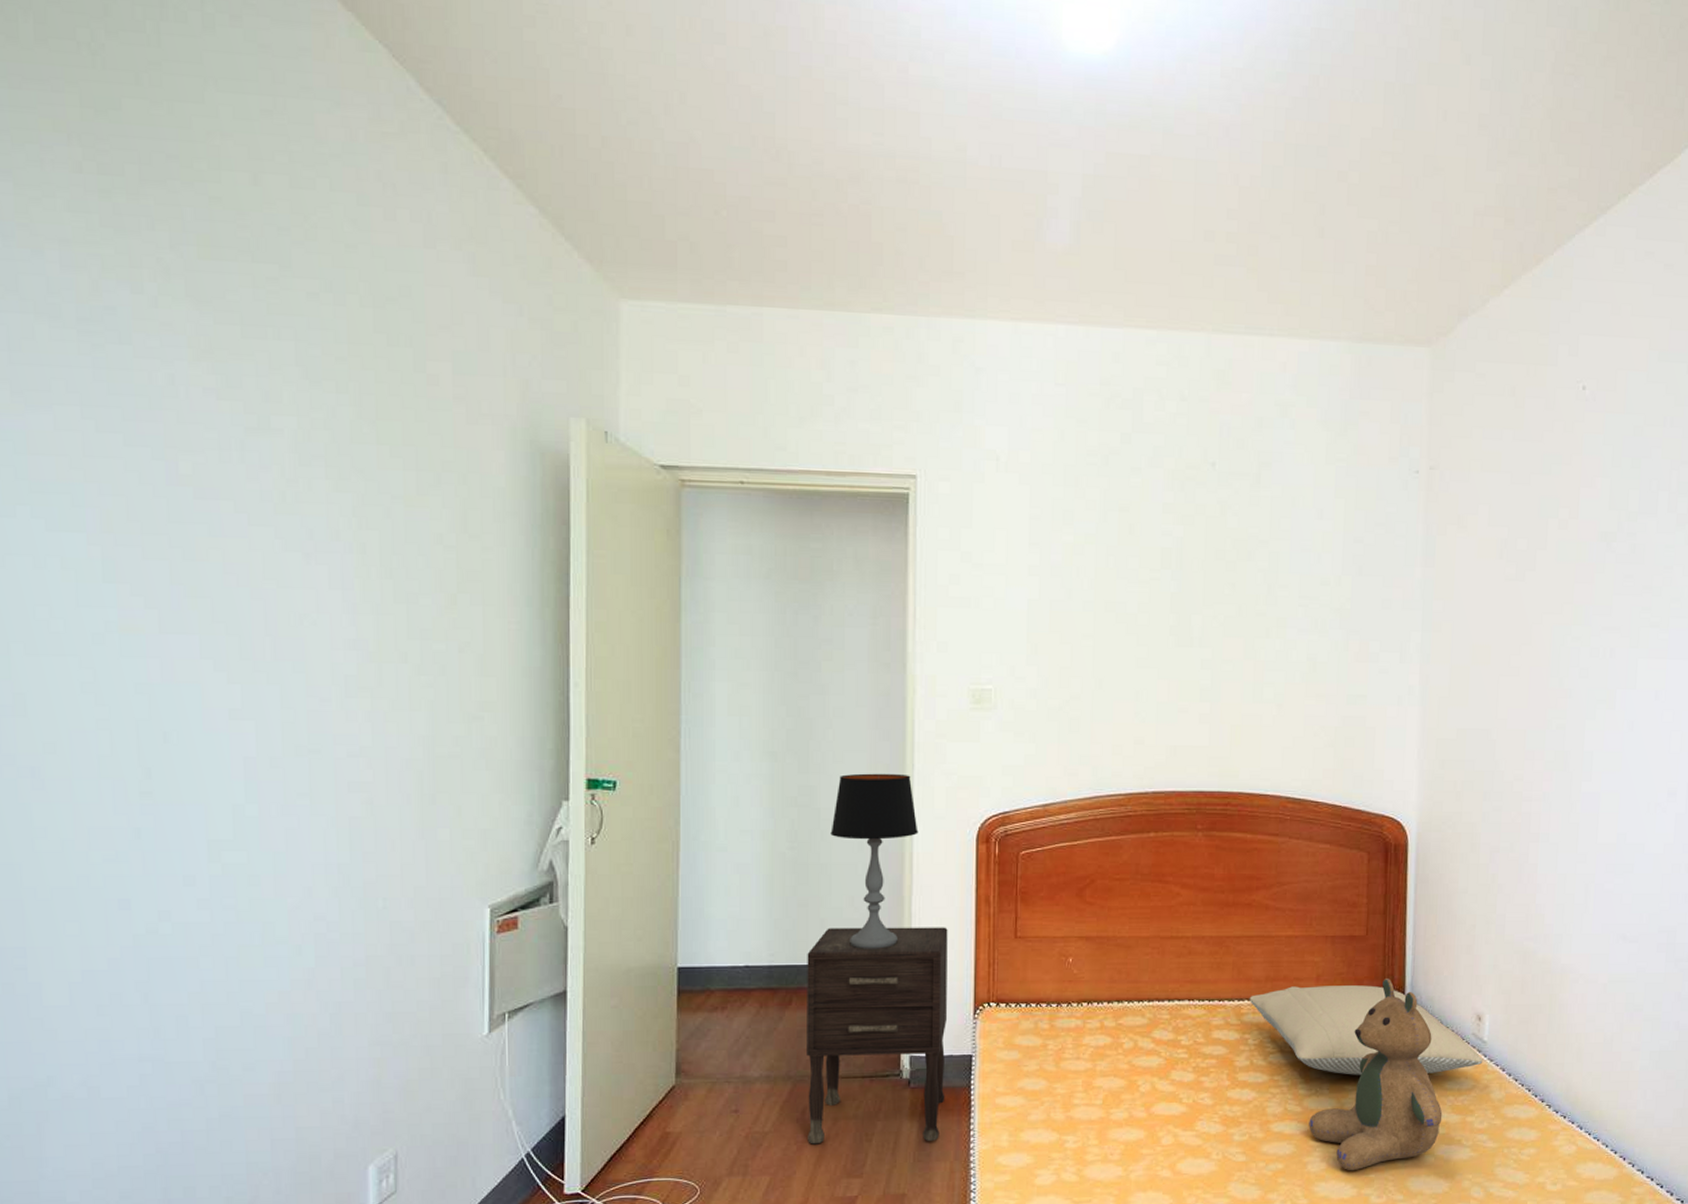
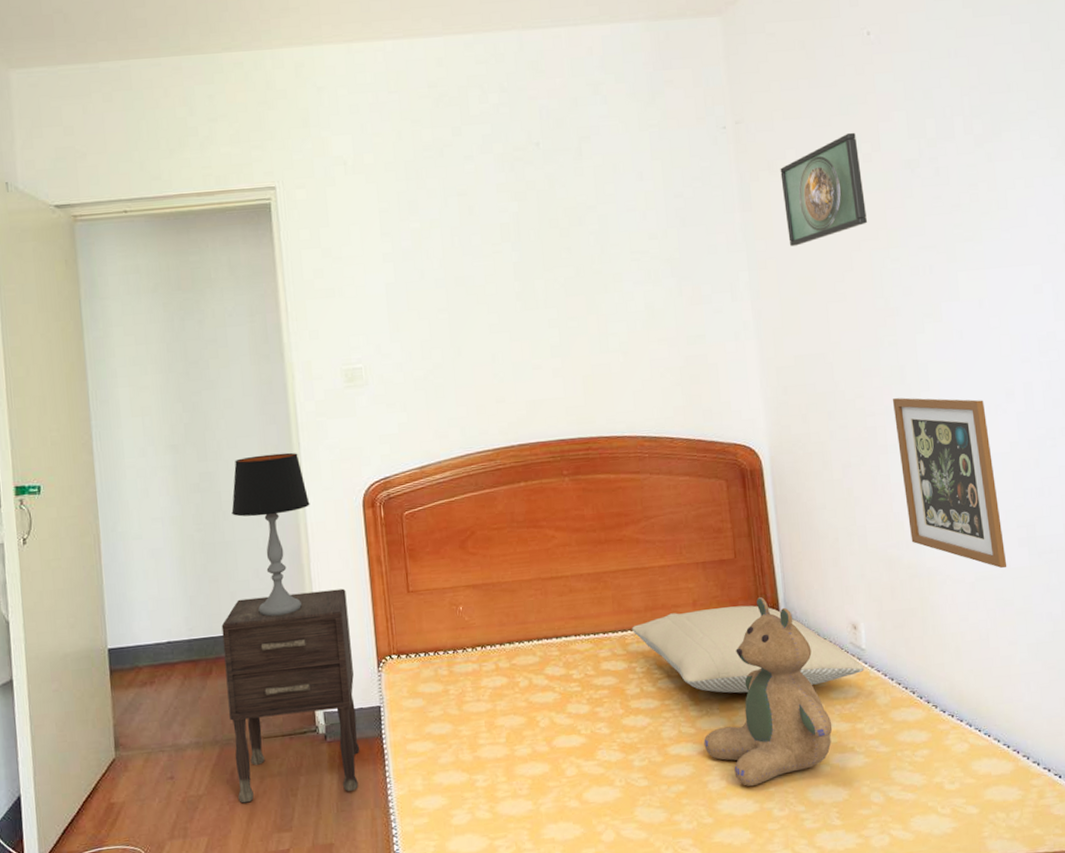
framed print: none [1468,494,1555,611] -> present [780,132,868,246]
picture frame: none [1549,785,1645,973] -> present [892,397,1007,569]

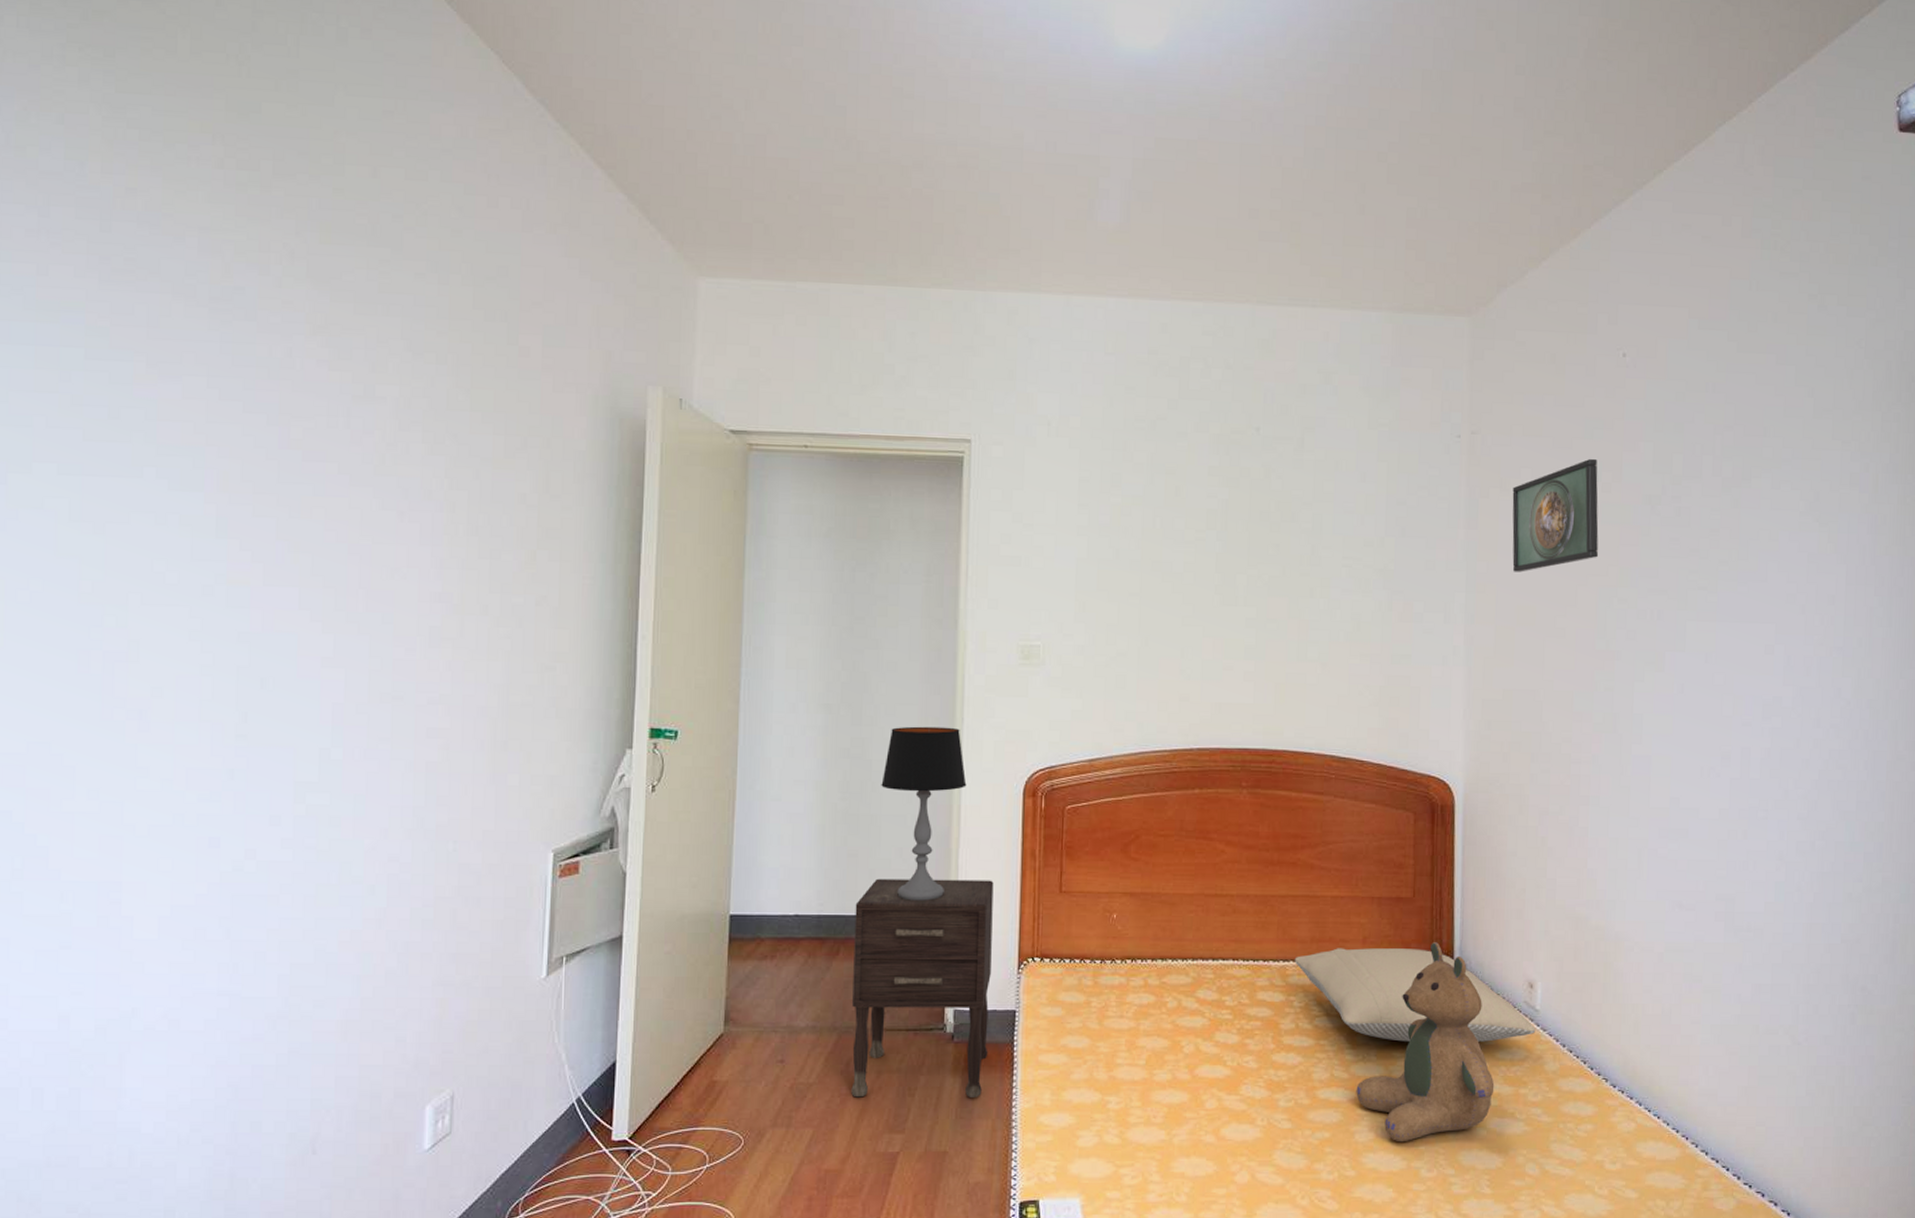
picture frame: present [892,397,1007,569] -> none [1600,748,1700,942]

